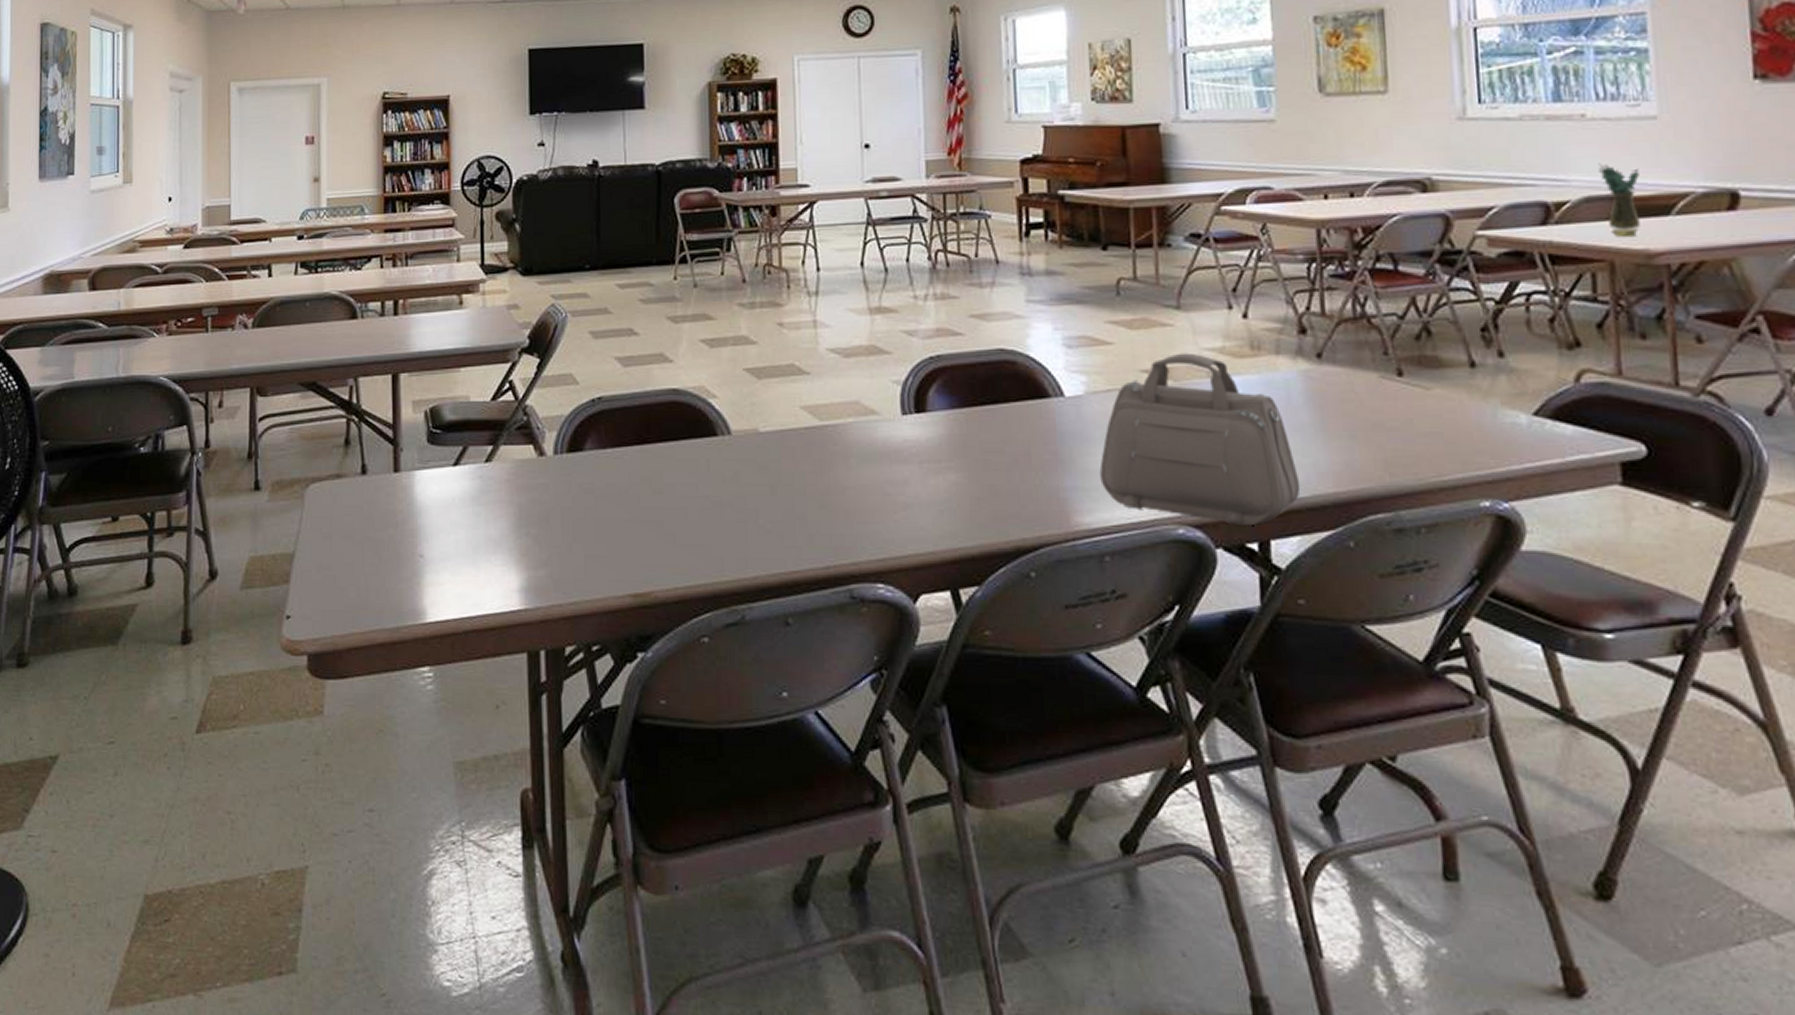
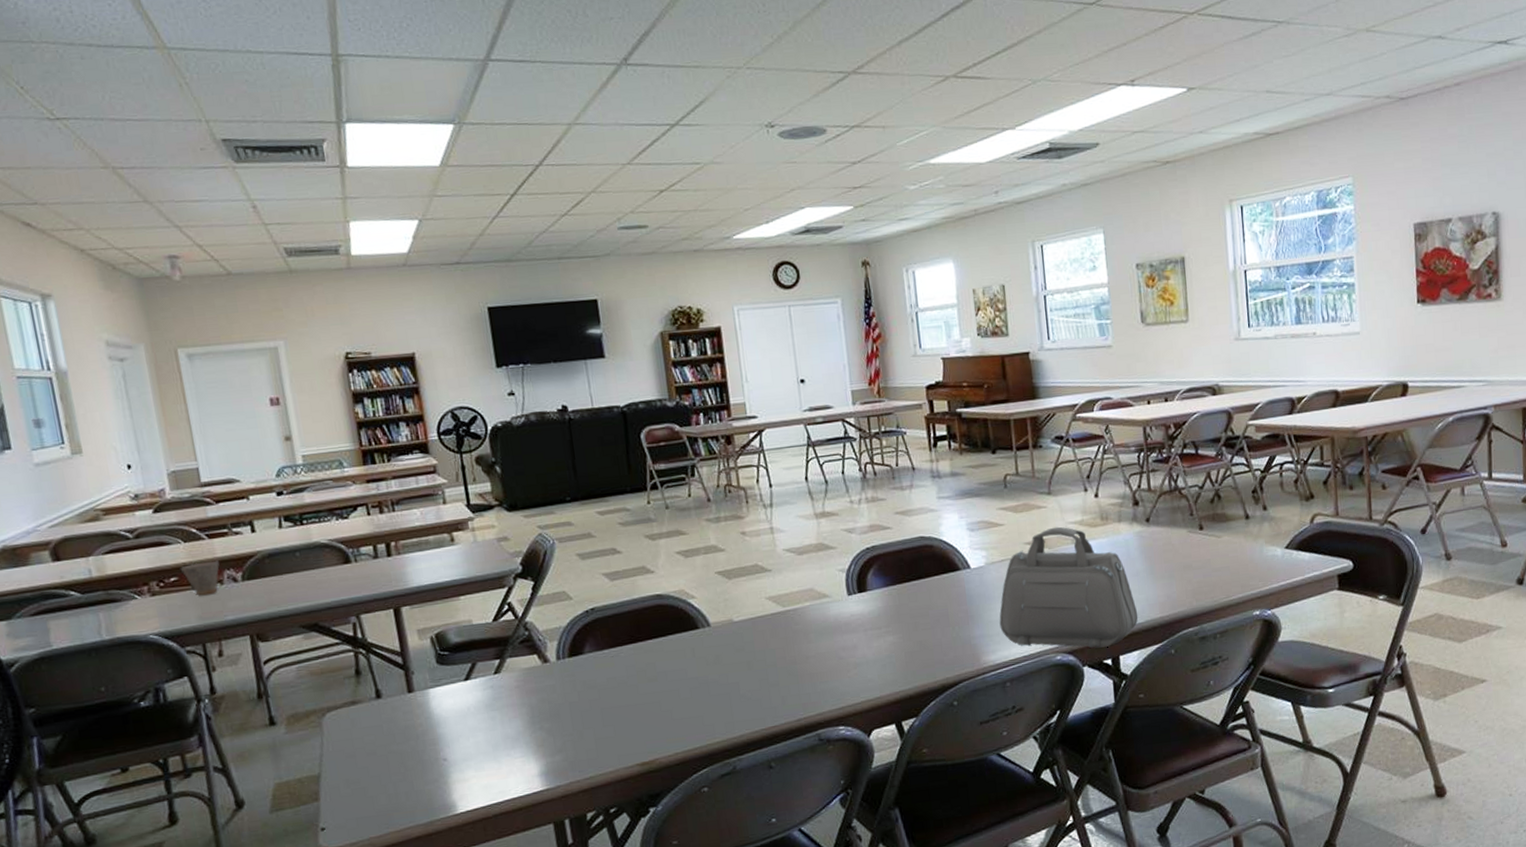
cup: none [198,304,234,341] -> present [180,560,220,597]
vase: present [1598,163,1640,238] -> none [1324,367,1350,420]

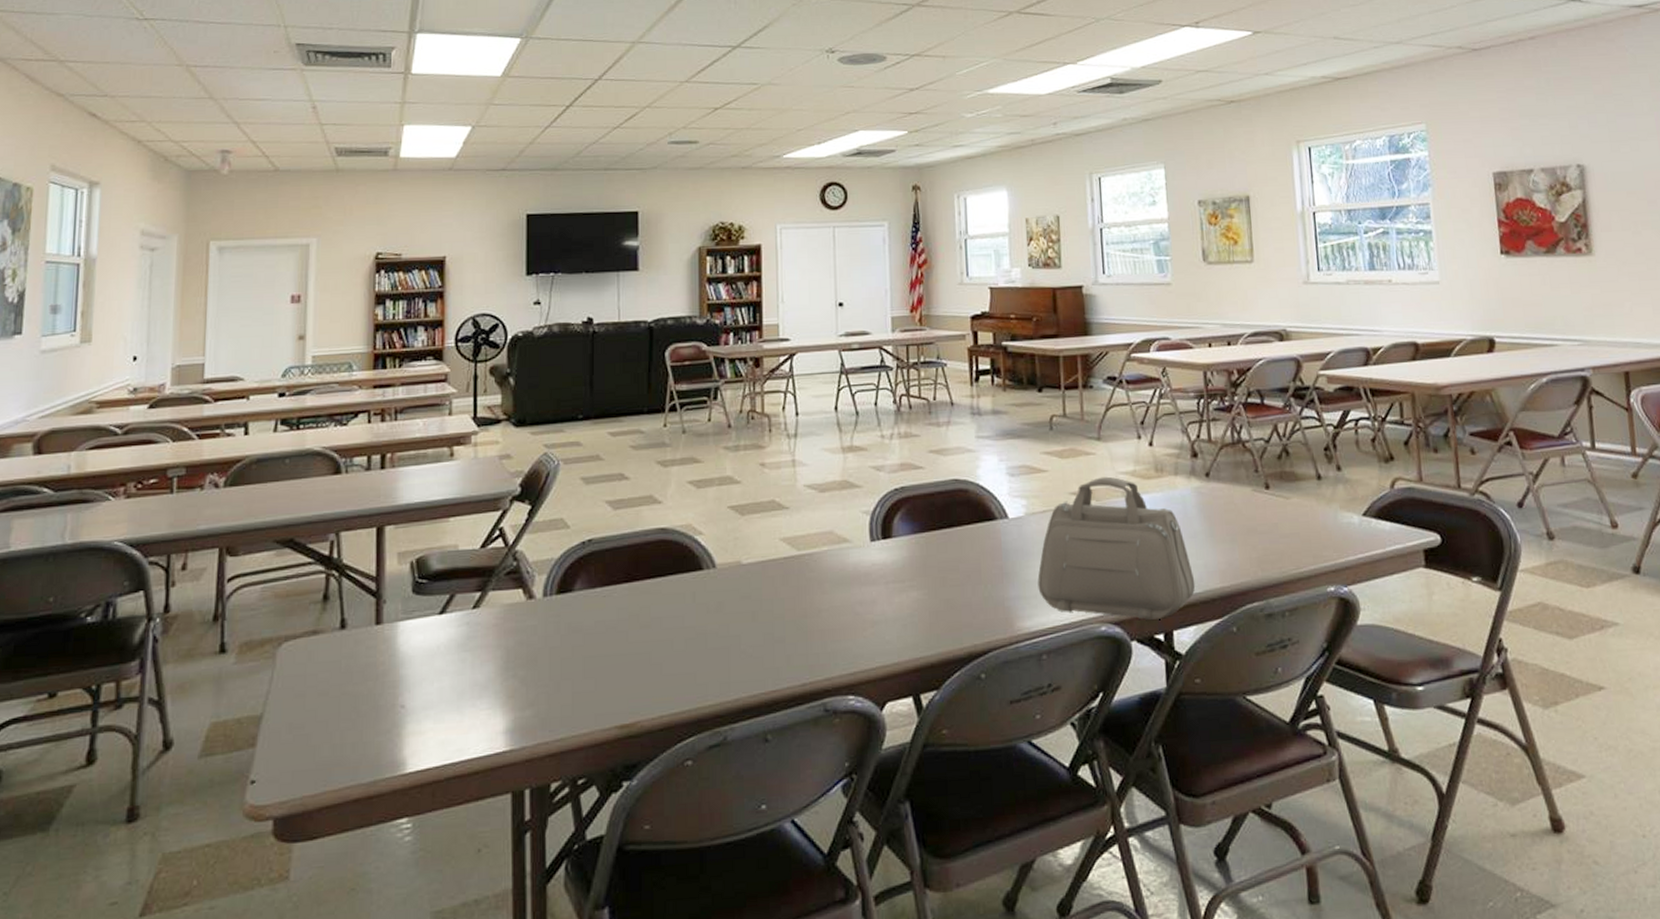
cup: present [180,560,220,597] -> none [162,463,204,503]

